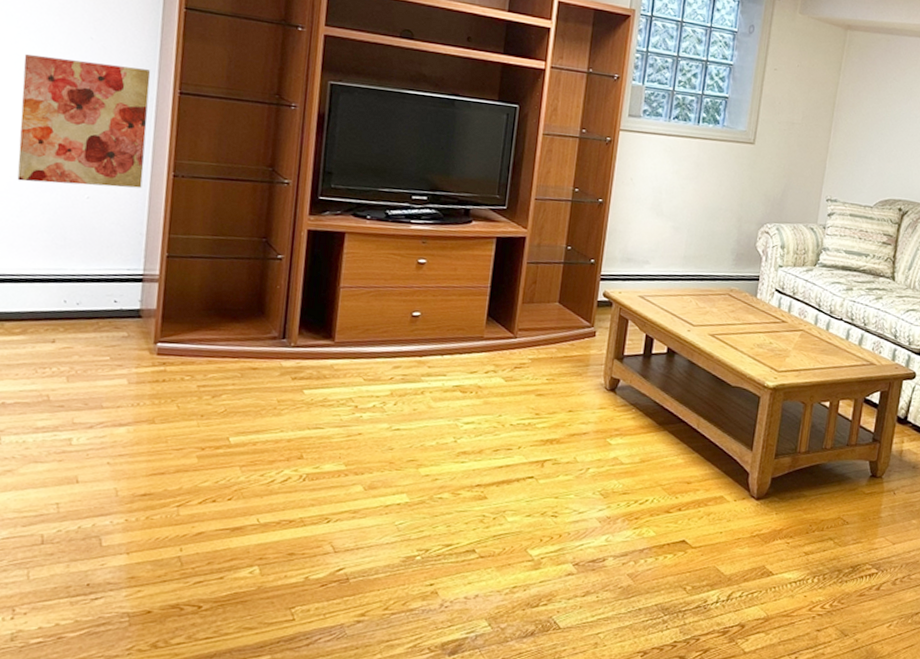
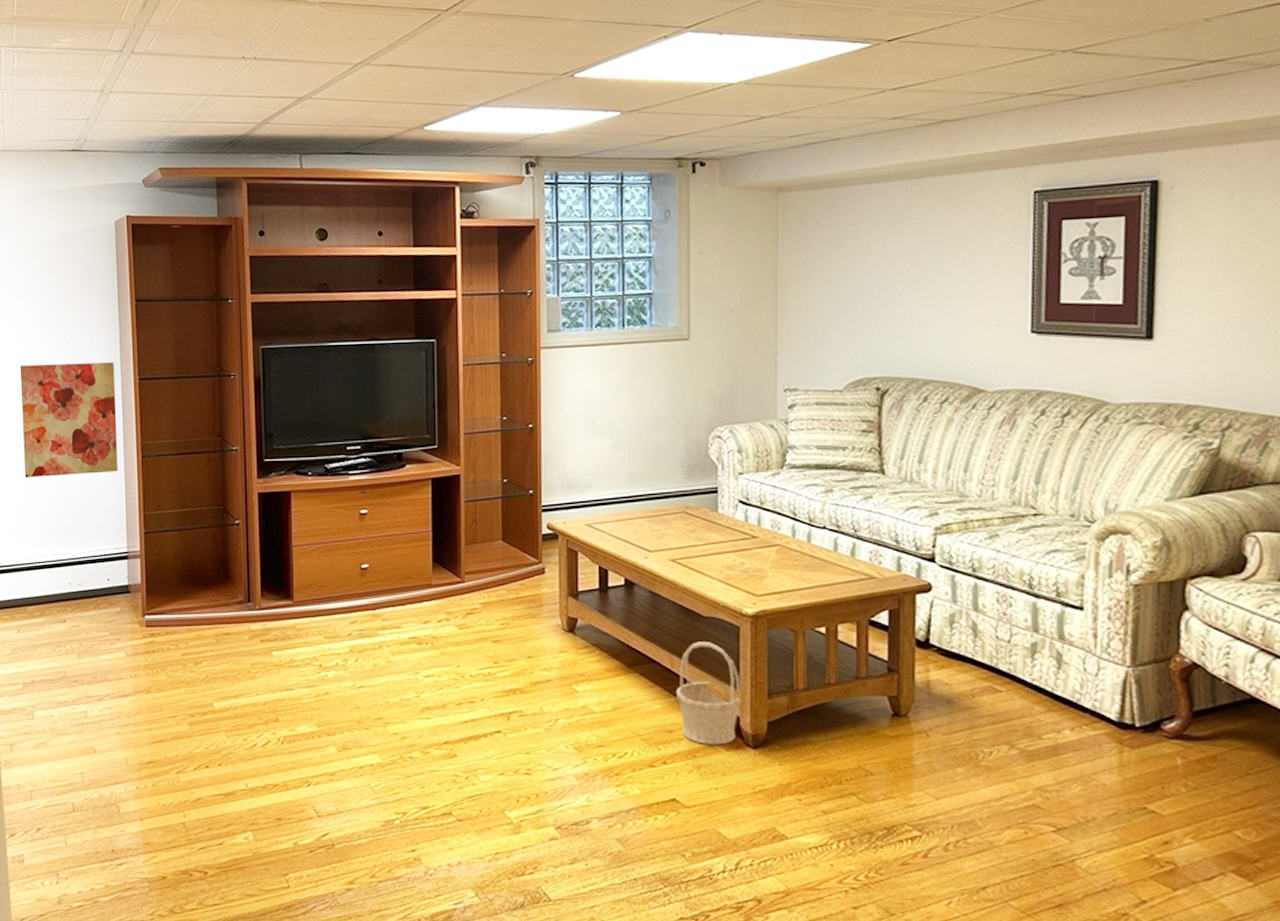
basket: none [698,407,754,496] -> present [675,642,743,745]

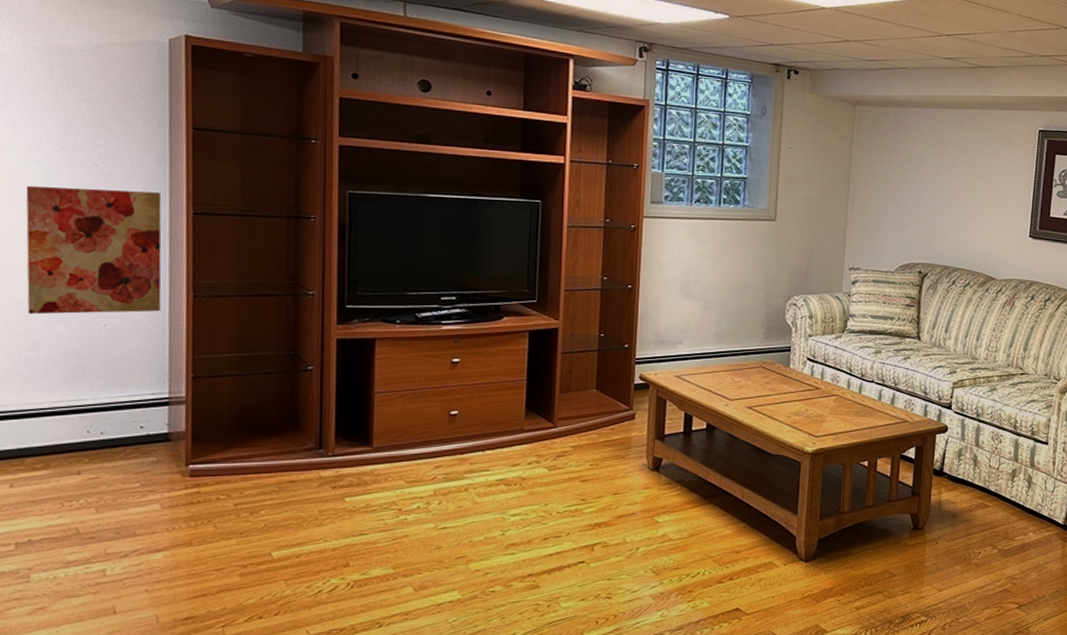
basket: present [675,642,743,745] -> none [744,476,800,561]

